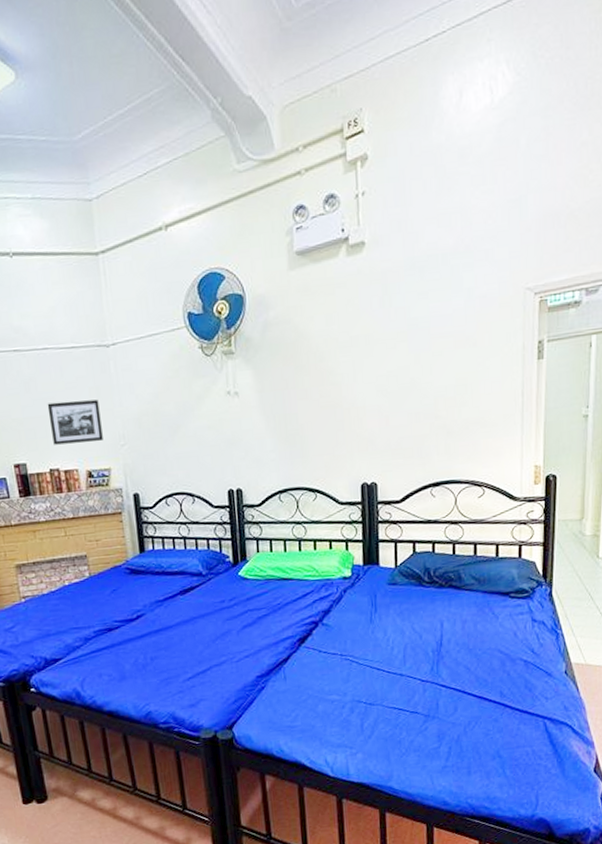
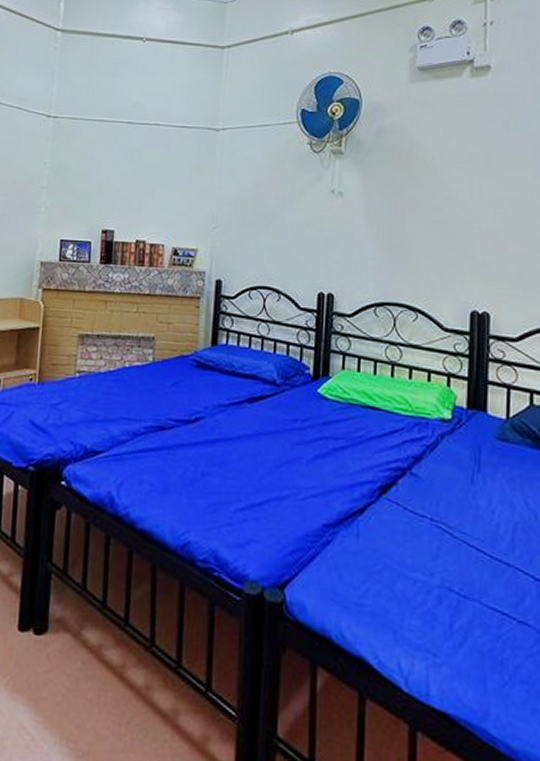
picture frame: present [47,399,103,445] -> none [145,175,198,220]

